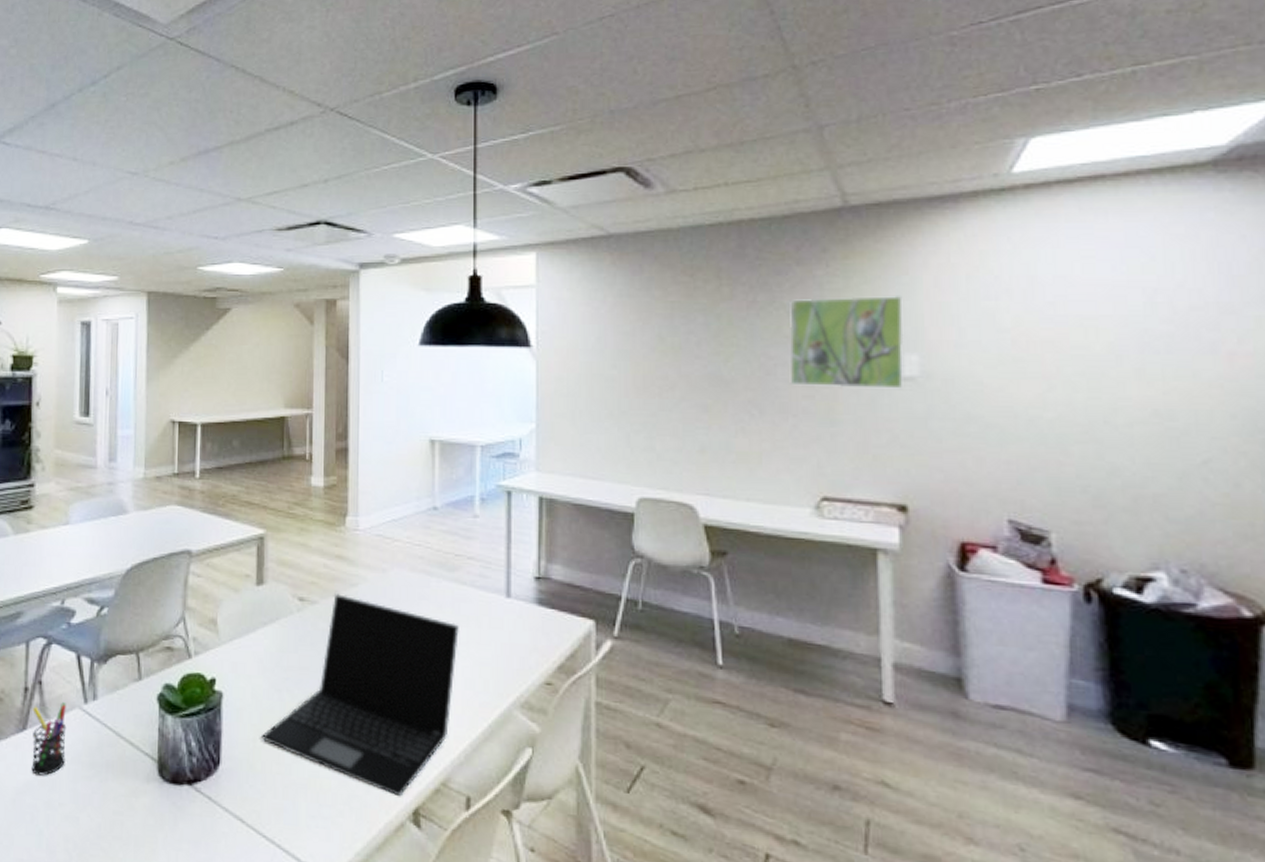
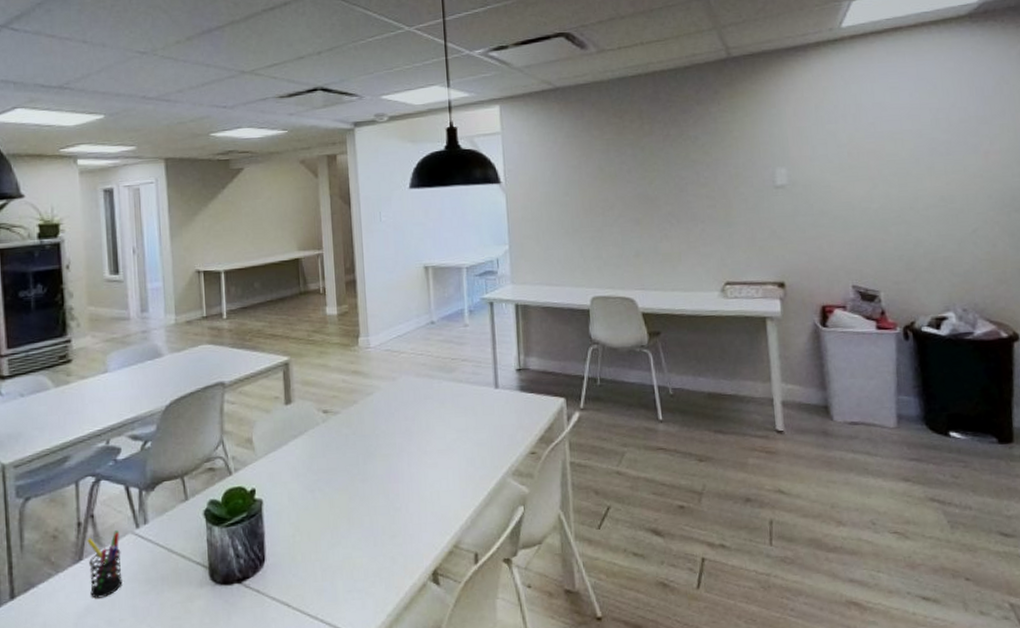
laptop: present [262,594,459,797] -> none [300,403,459,563]
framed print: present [788,295,904,389] -> none [694,123,777,198]

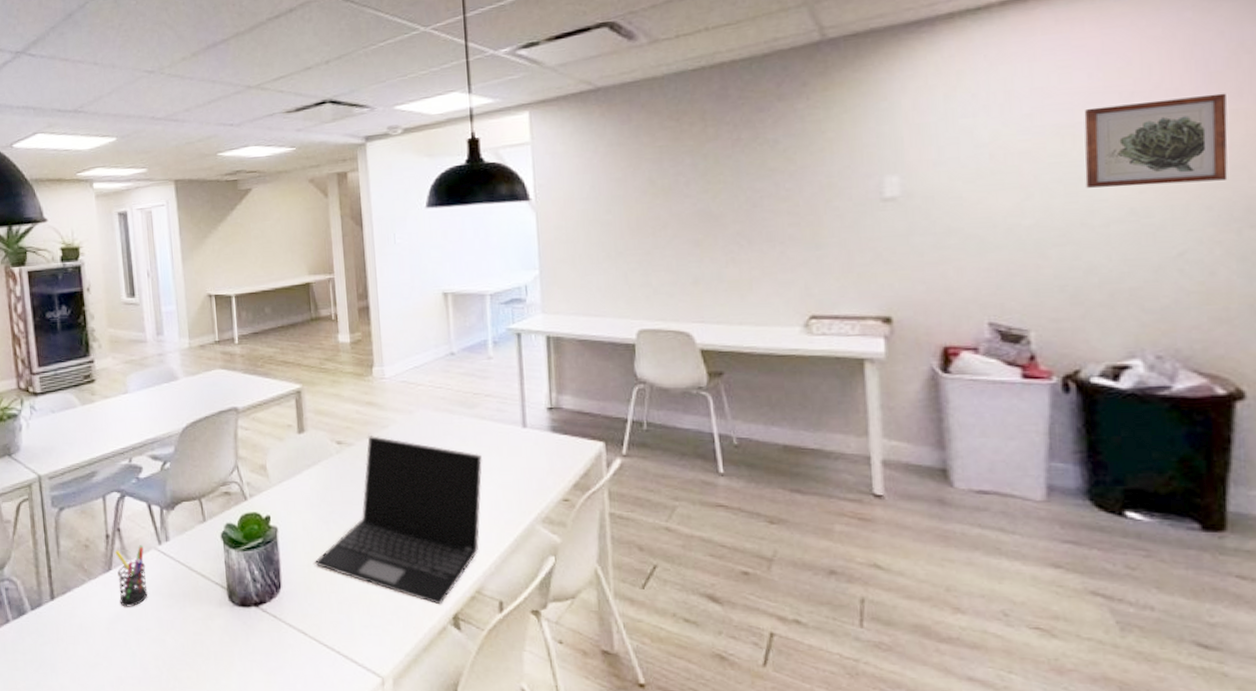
laptop: none [300,403,459,563] -> present [315,436,482,605]
wall art: none [908,112,1000,180] -> present [1084,93,1228,188]

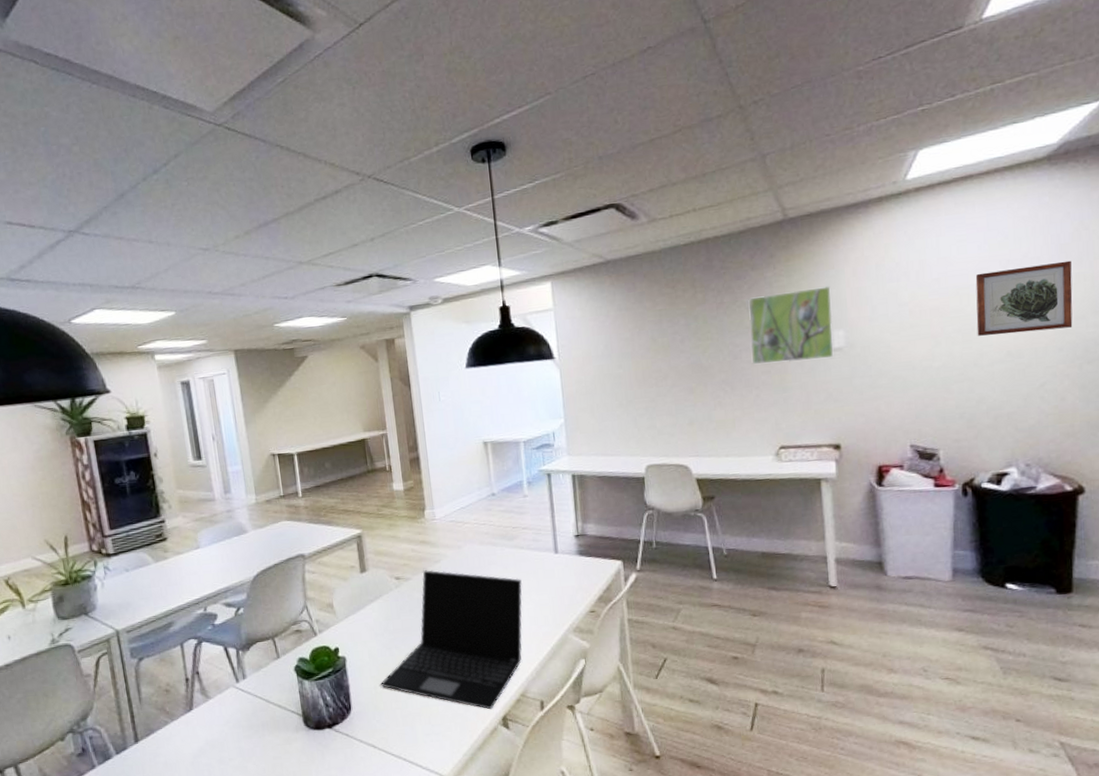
pen holder: present [115,545,148,607] -> none [195,684,229,742]
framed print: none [772,120,885,215] -> present [748,285,834,365]

